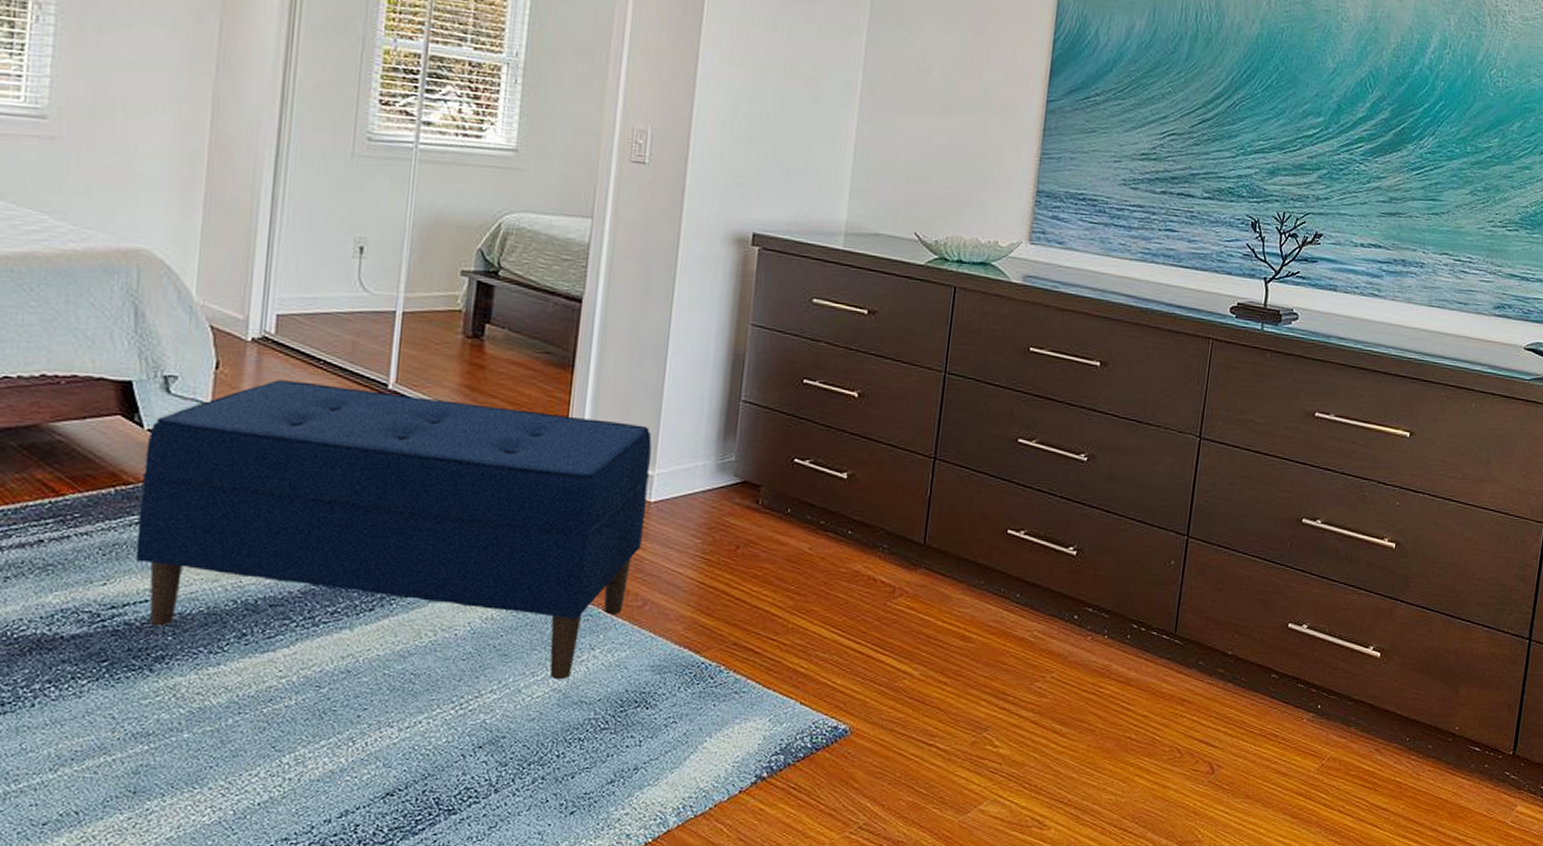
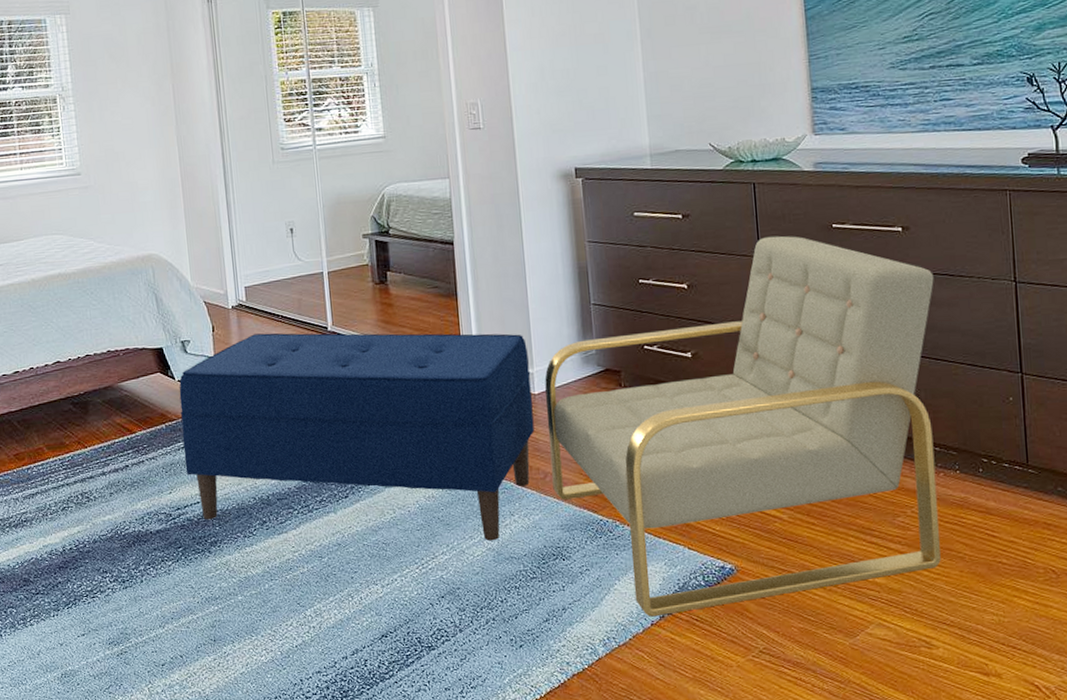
armchair: none [650,350,1123,783] -> present [544,235,941,617]

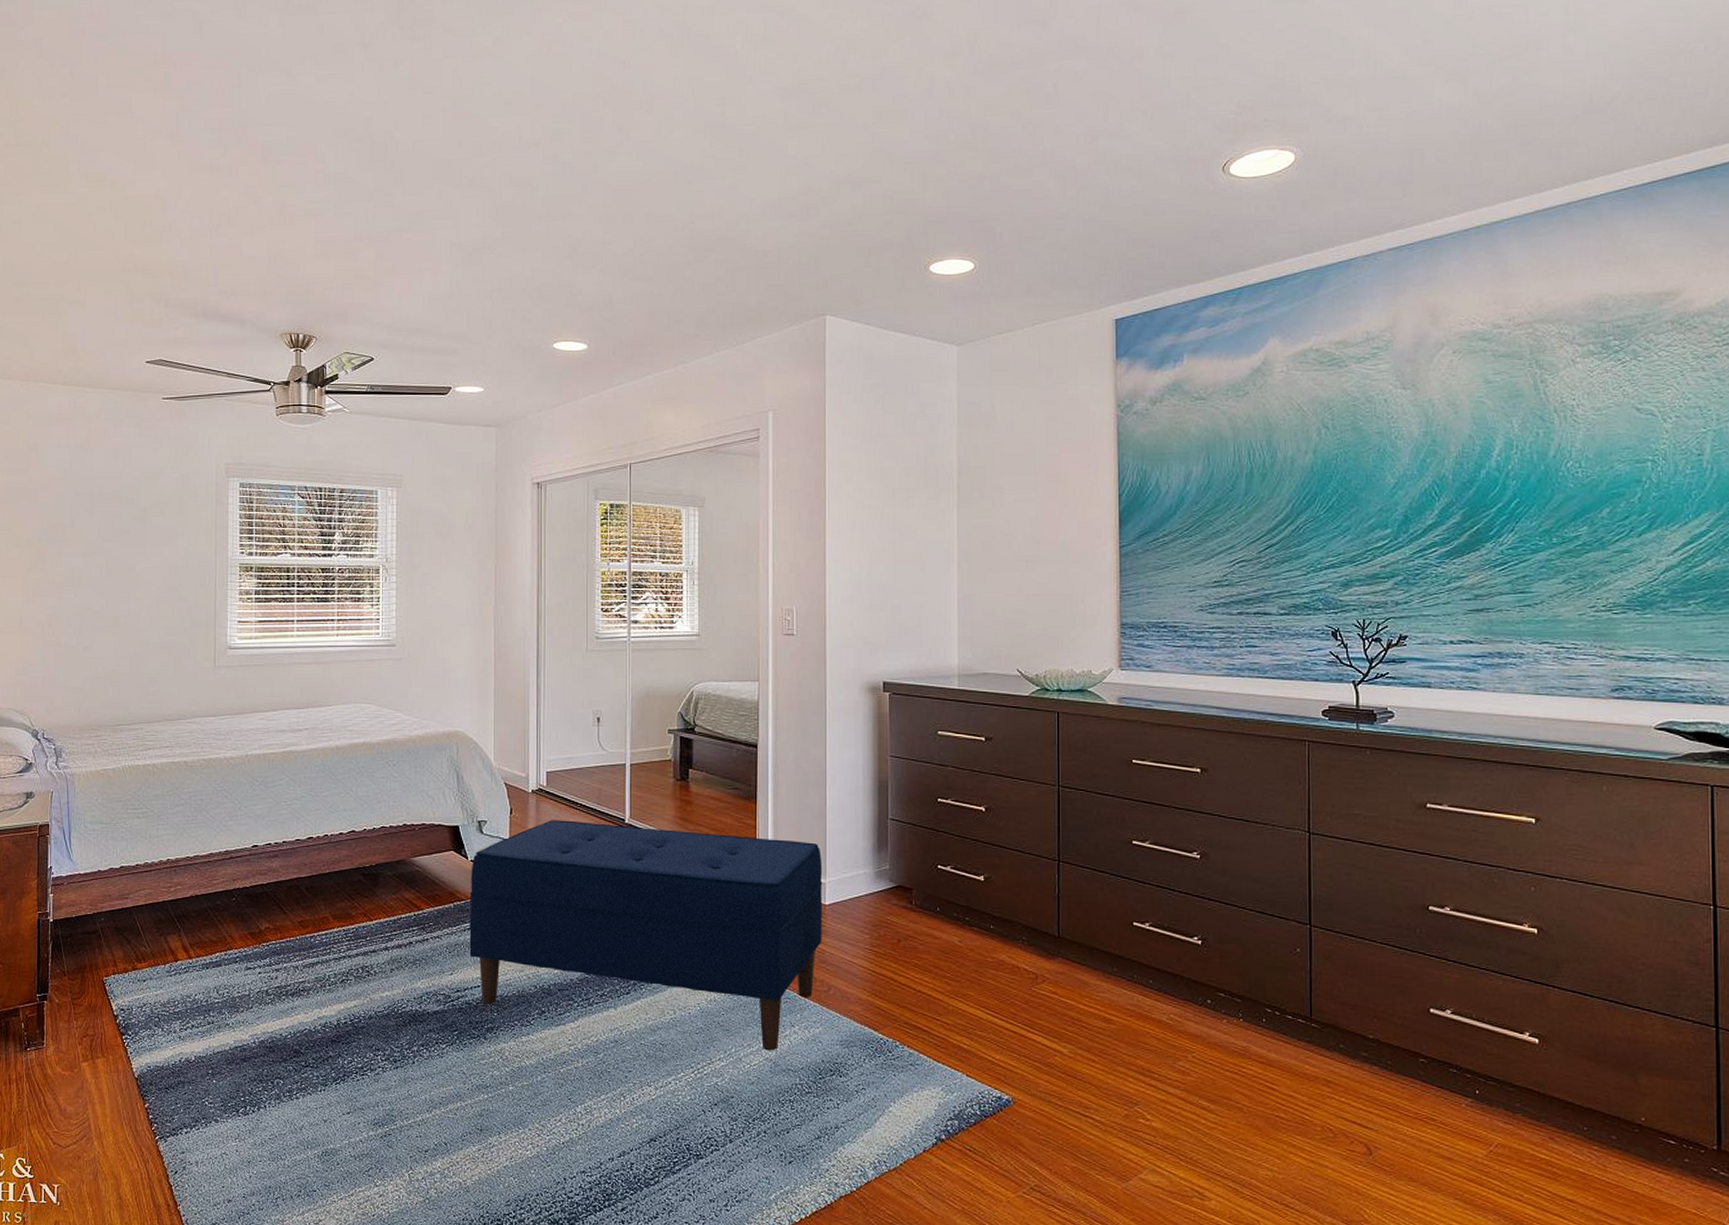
armchair: present [544,235,941,617] -> none [835,766,1229,1143]

